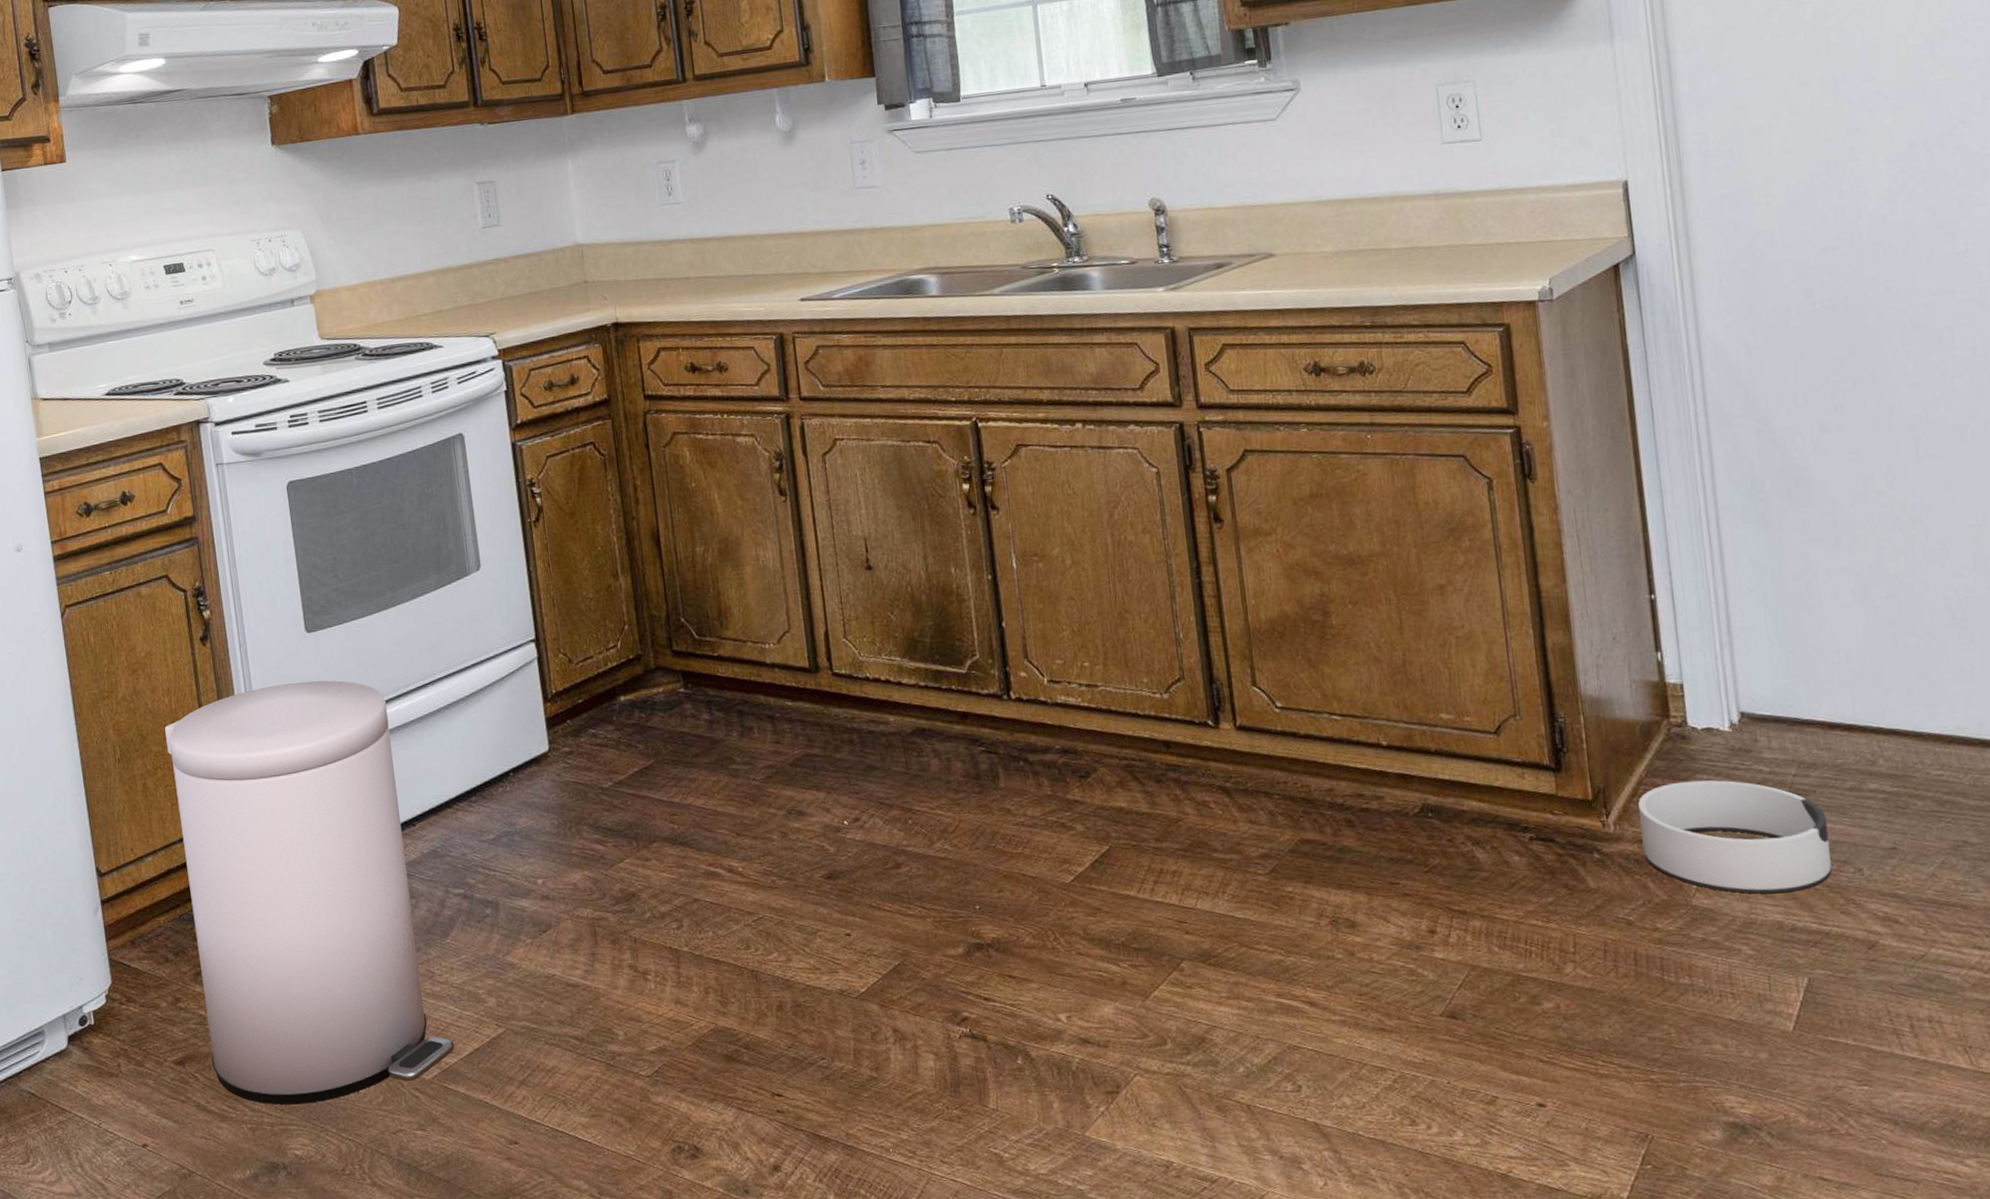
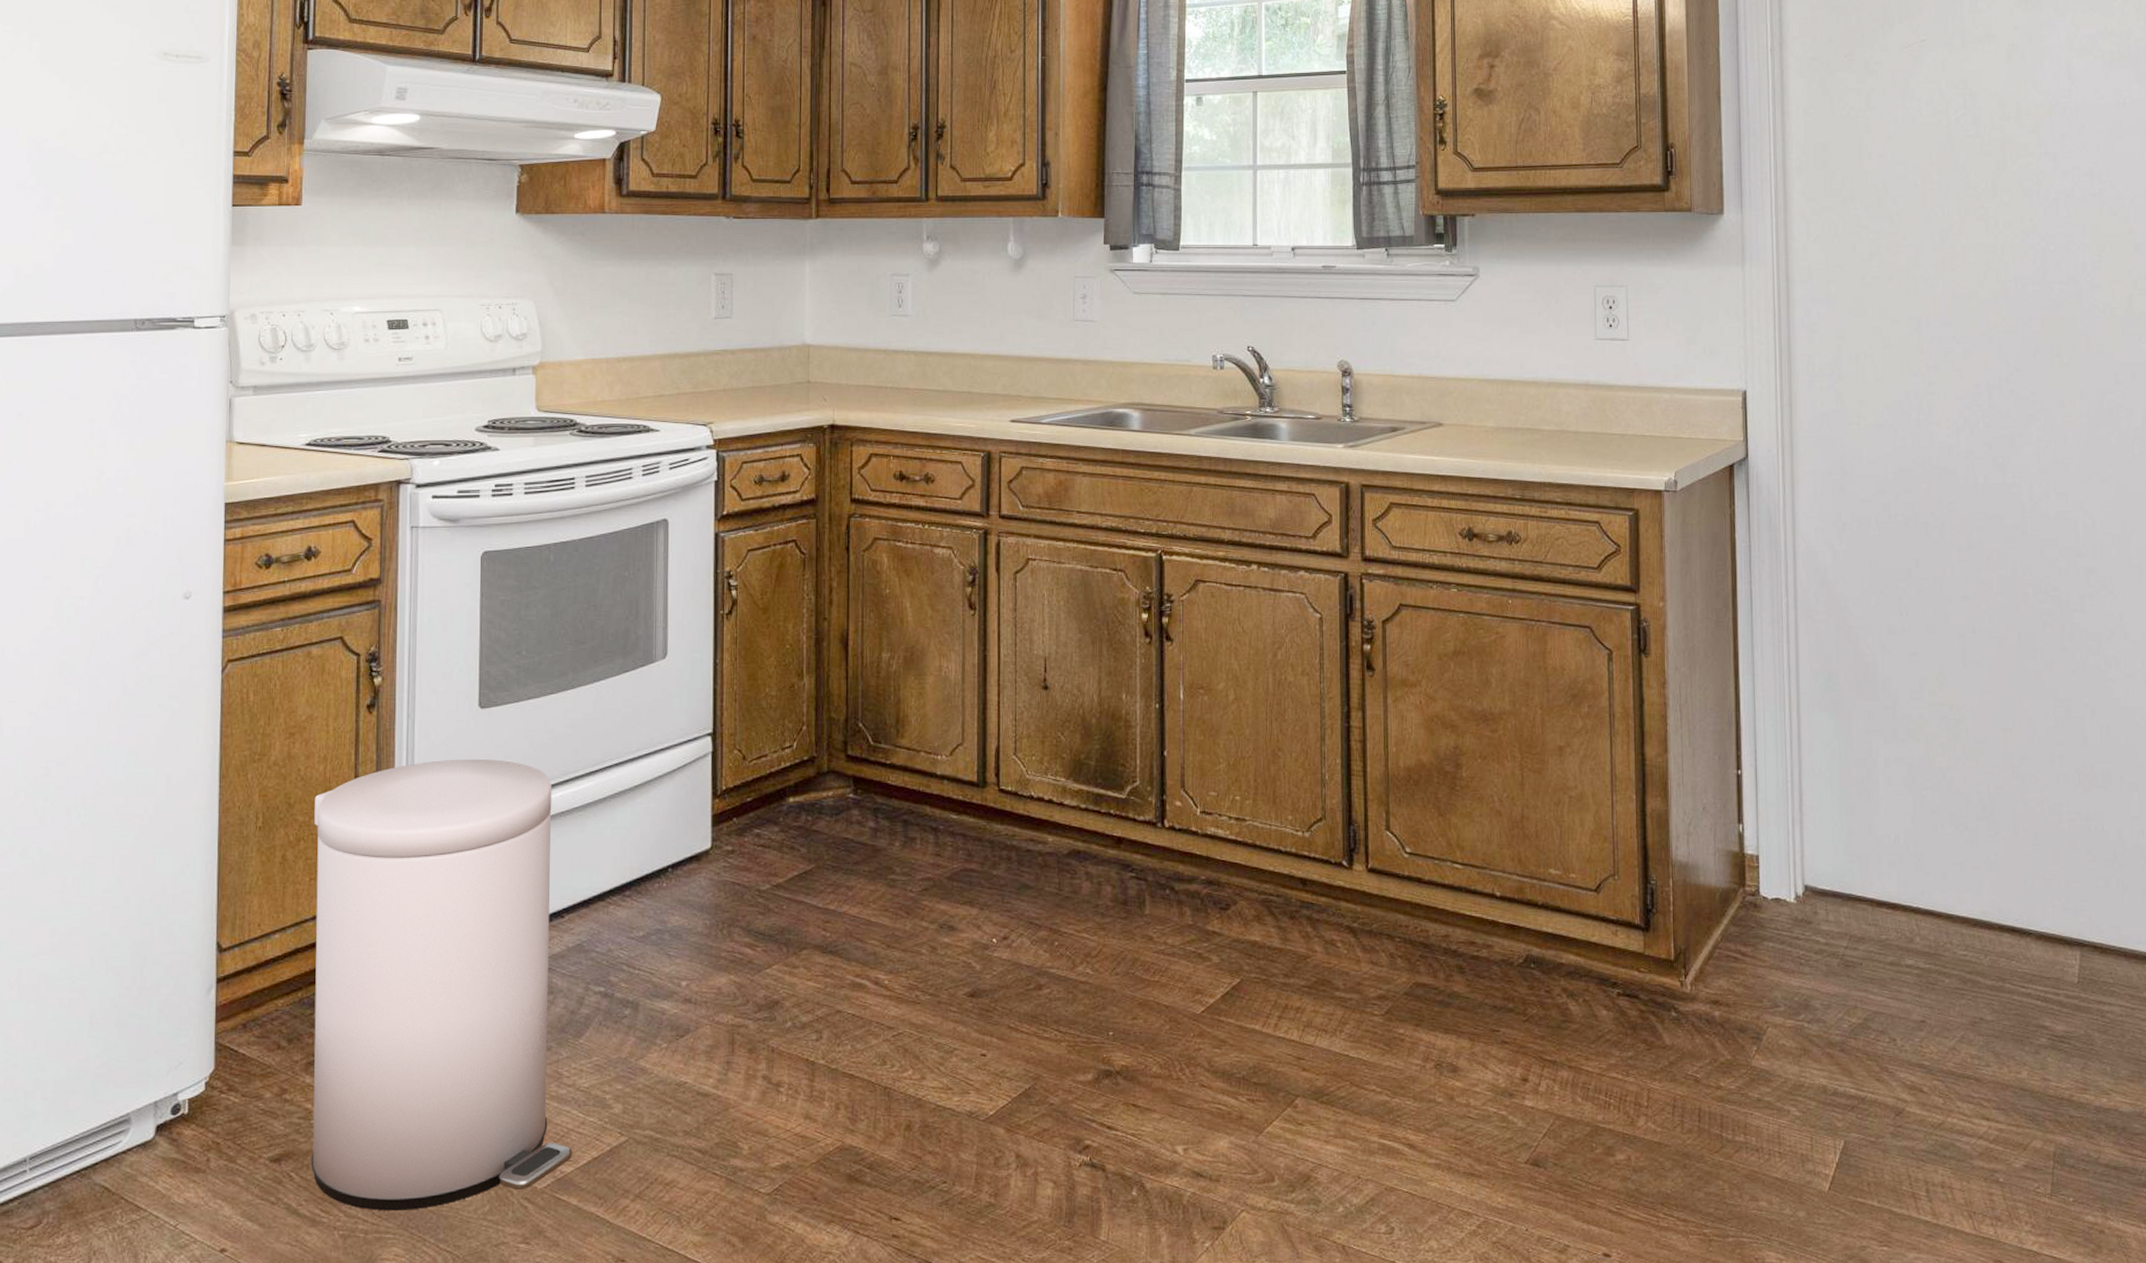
pet bowl: present [1638,780,1832,894] -> none [1713,947,1871,1059]

